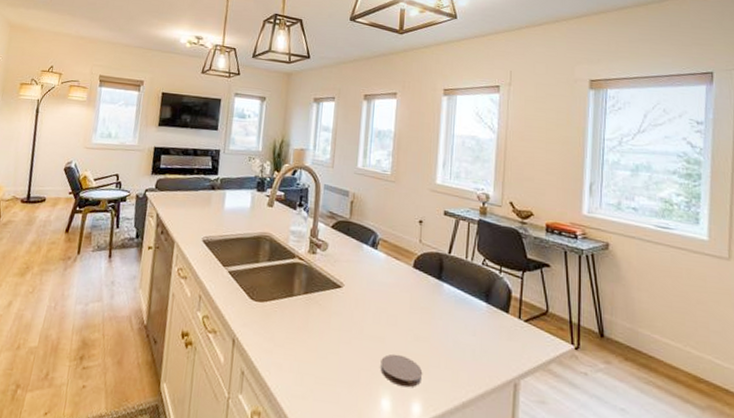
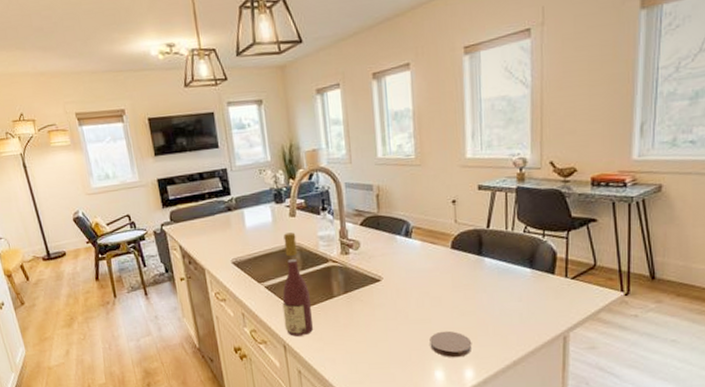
wine bottle: none [238,221,271,333] -> present [282,232,314,337]

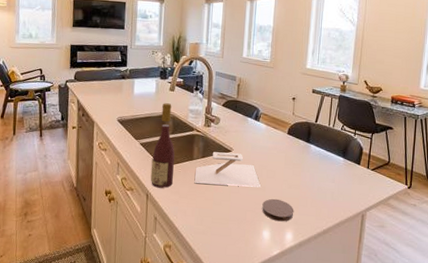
diving board: none [338,282,424,325] -> present [194,152,261,188]

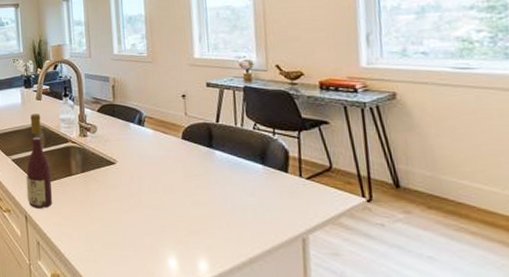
diving board: present [194,152,261,188] -> none [75,165,157,206]
coaster: present [262,198,294,222] -> none [162,218,206,248]

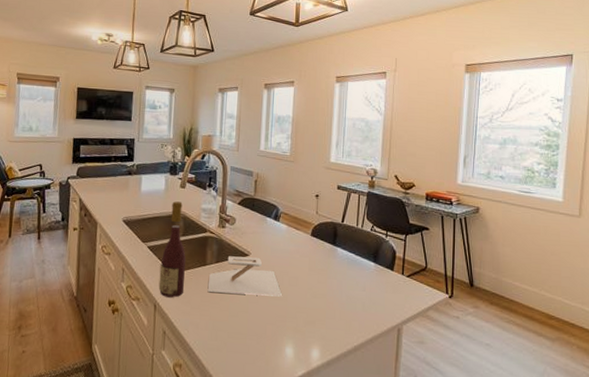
diving board: none [75,165,157,206] -> present [207,256,282,297]

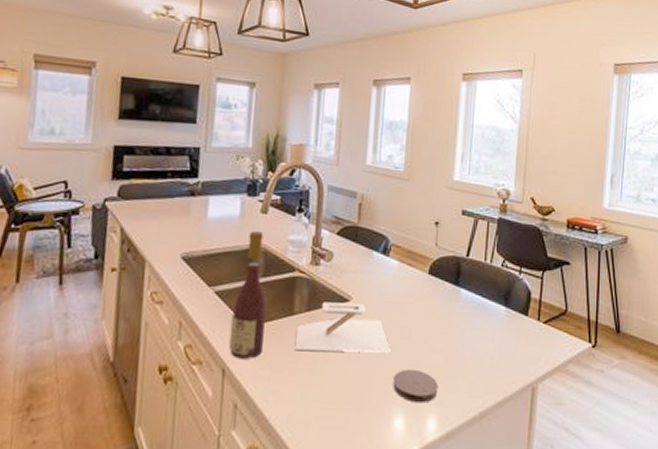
coaster: none [284,309,321,337] -> present [393,369,439,403]

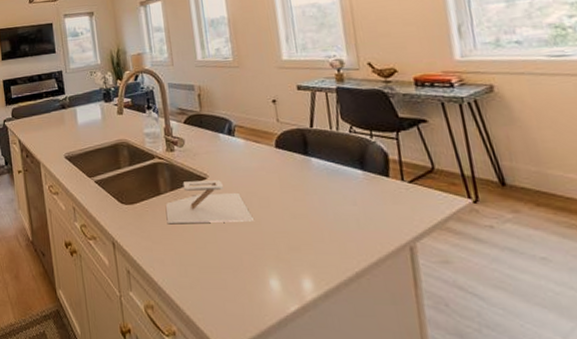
wine bottle: present [228,231,267,359] -> none [111,129,142,233]
coaster: present [393,369,439,403] -> none [261,234,308,265]

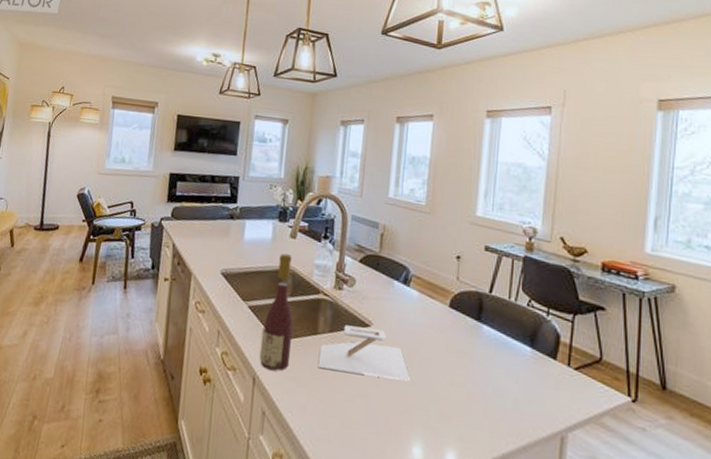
wine bottle: none [111,129,142,233] -> present [259,253,294,372]

